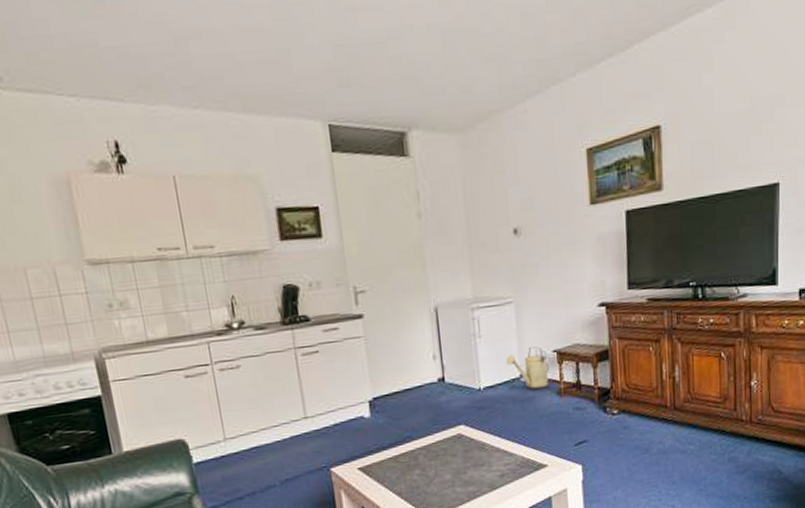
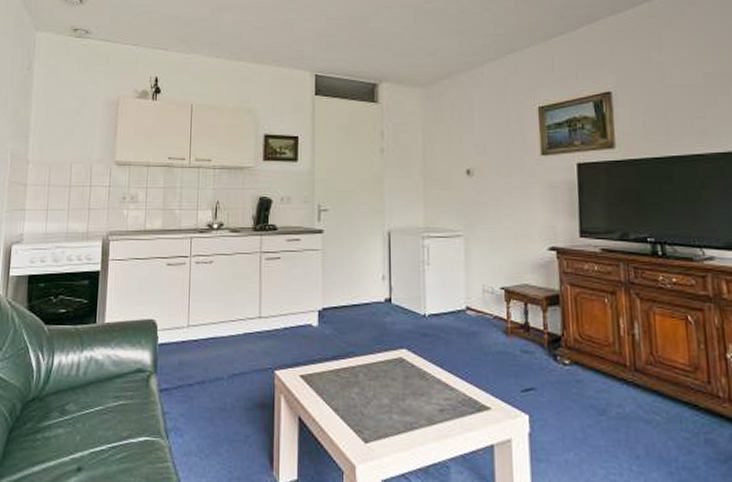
watering can: present [506,347,550,391] -> none [452,281,497,326]

